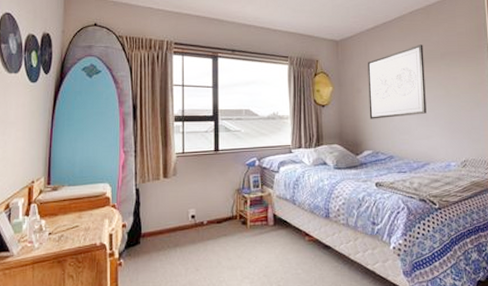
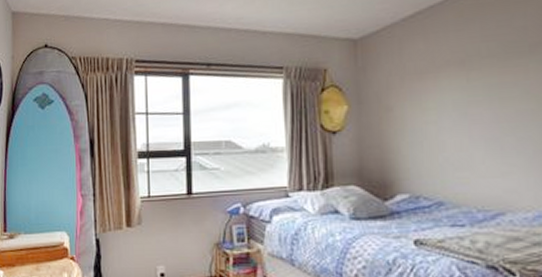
wall art: present [367,44,427,119] -> none [402,33,502,150]

